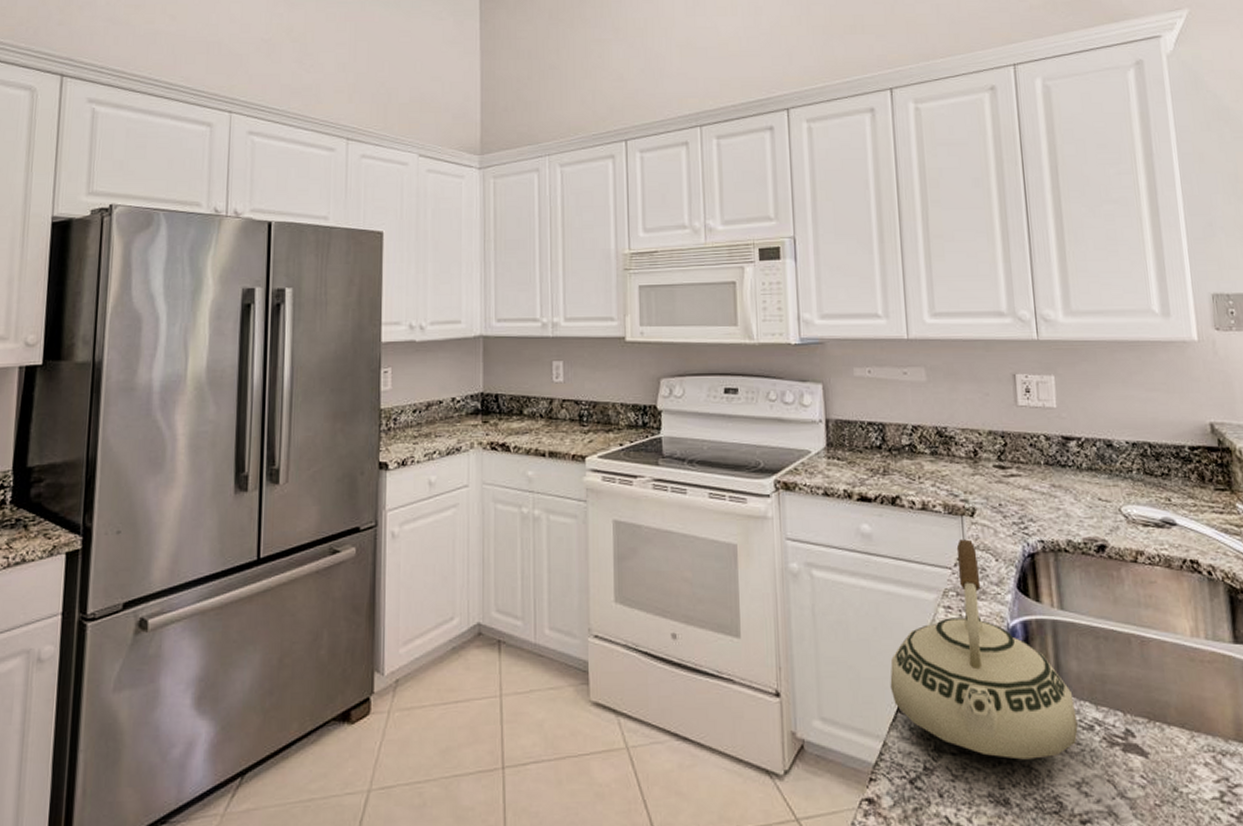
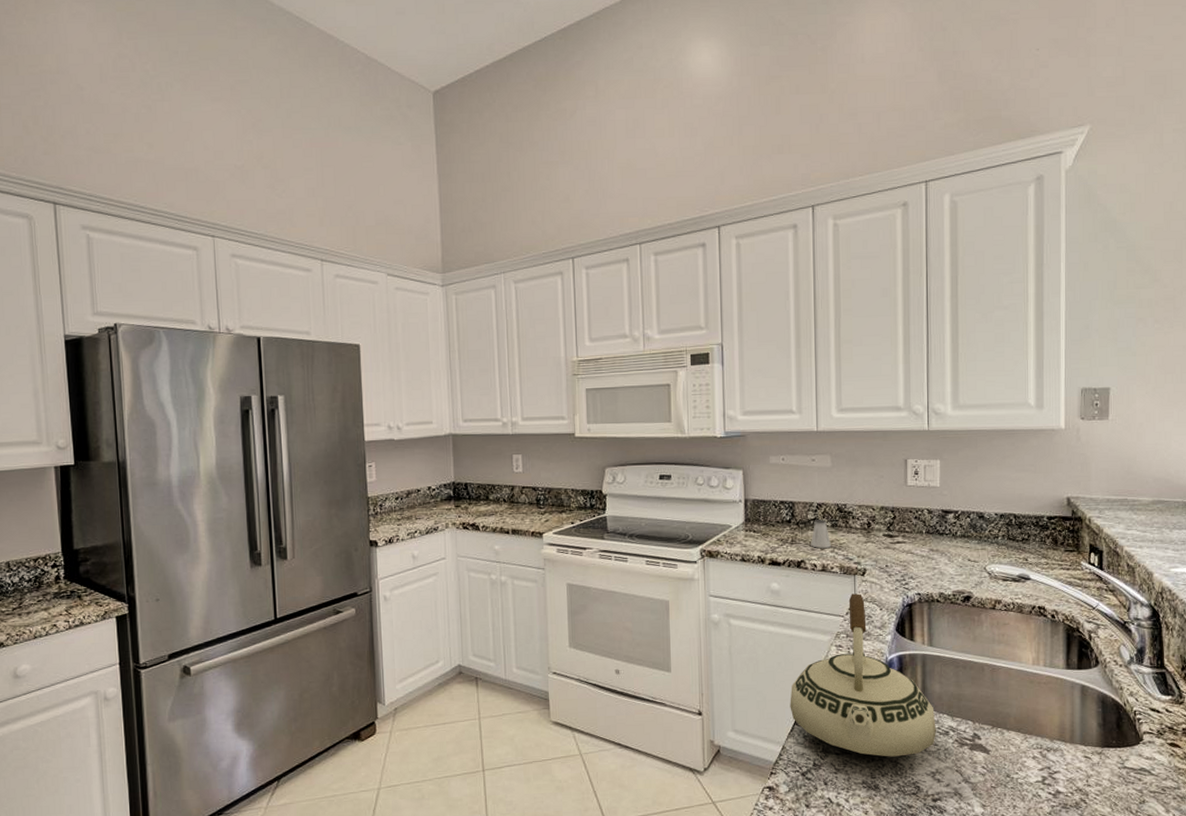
saltshaker: none [906,445,933,481] -> present [811,519,832,548]

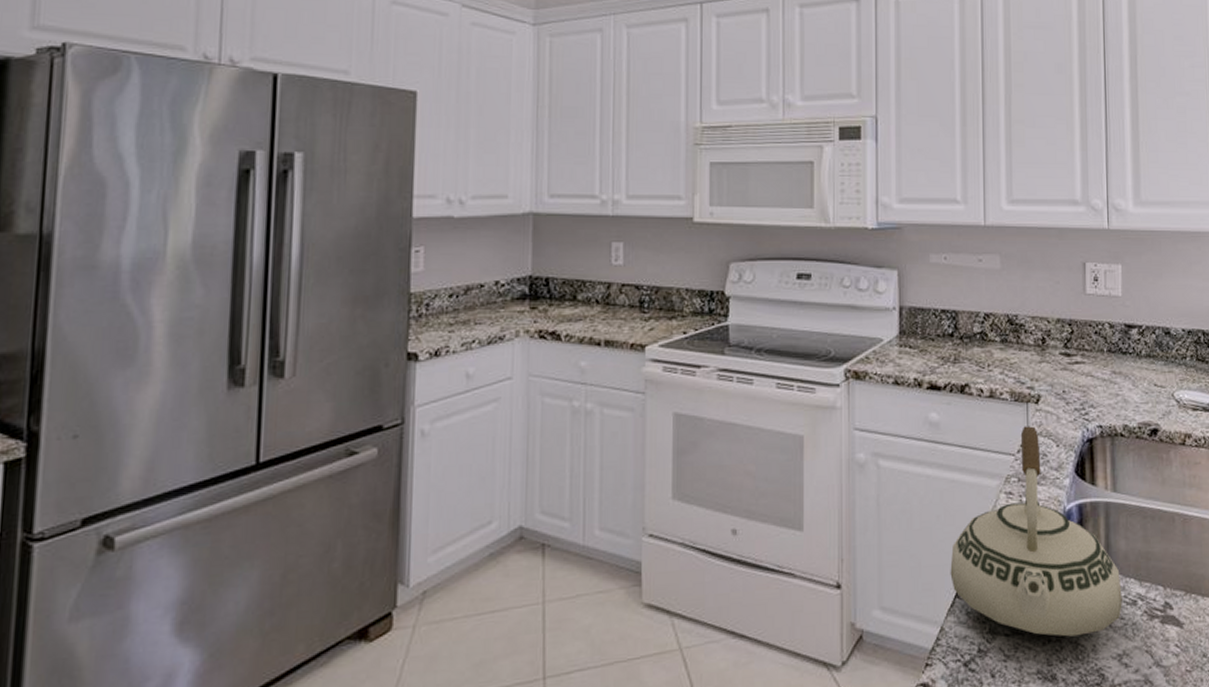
saltshaker: present [811,519,832,548] -> none [977,333,1001,369]

